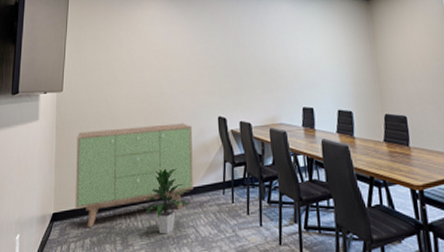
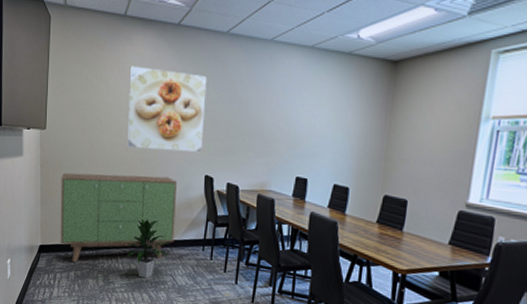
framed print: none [141,25,213,99] -> present [126,66,207,152]

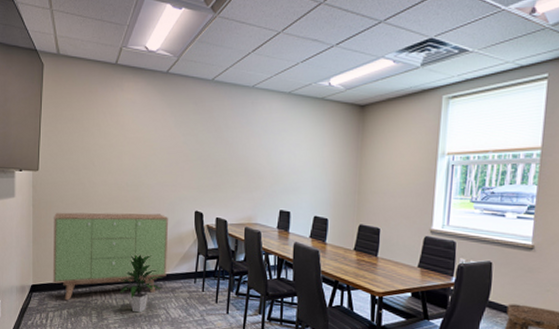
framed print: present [126,66,207,152] -> none [119,110,195,189]

